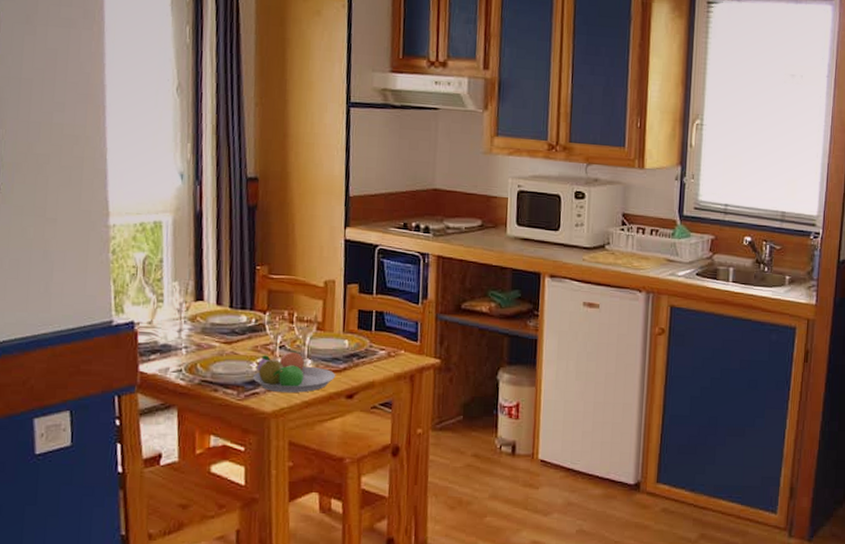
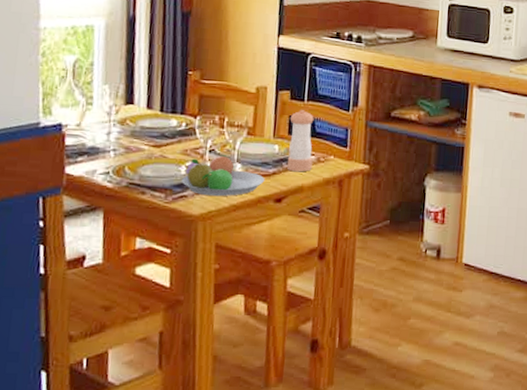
pepper shaker: none [358,304,384,367] -> present [287,110,314,172]

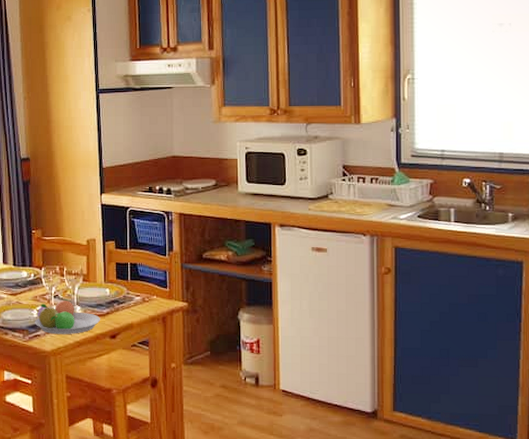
pepper shaker: present [287,110,314,172] -> none [116,257,139,311]

